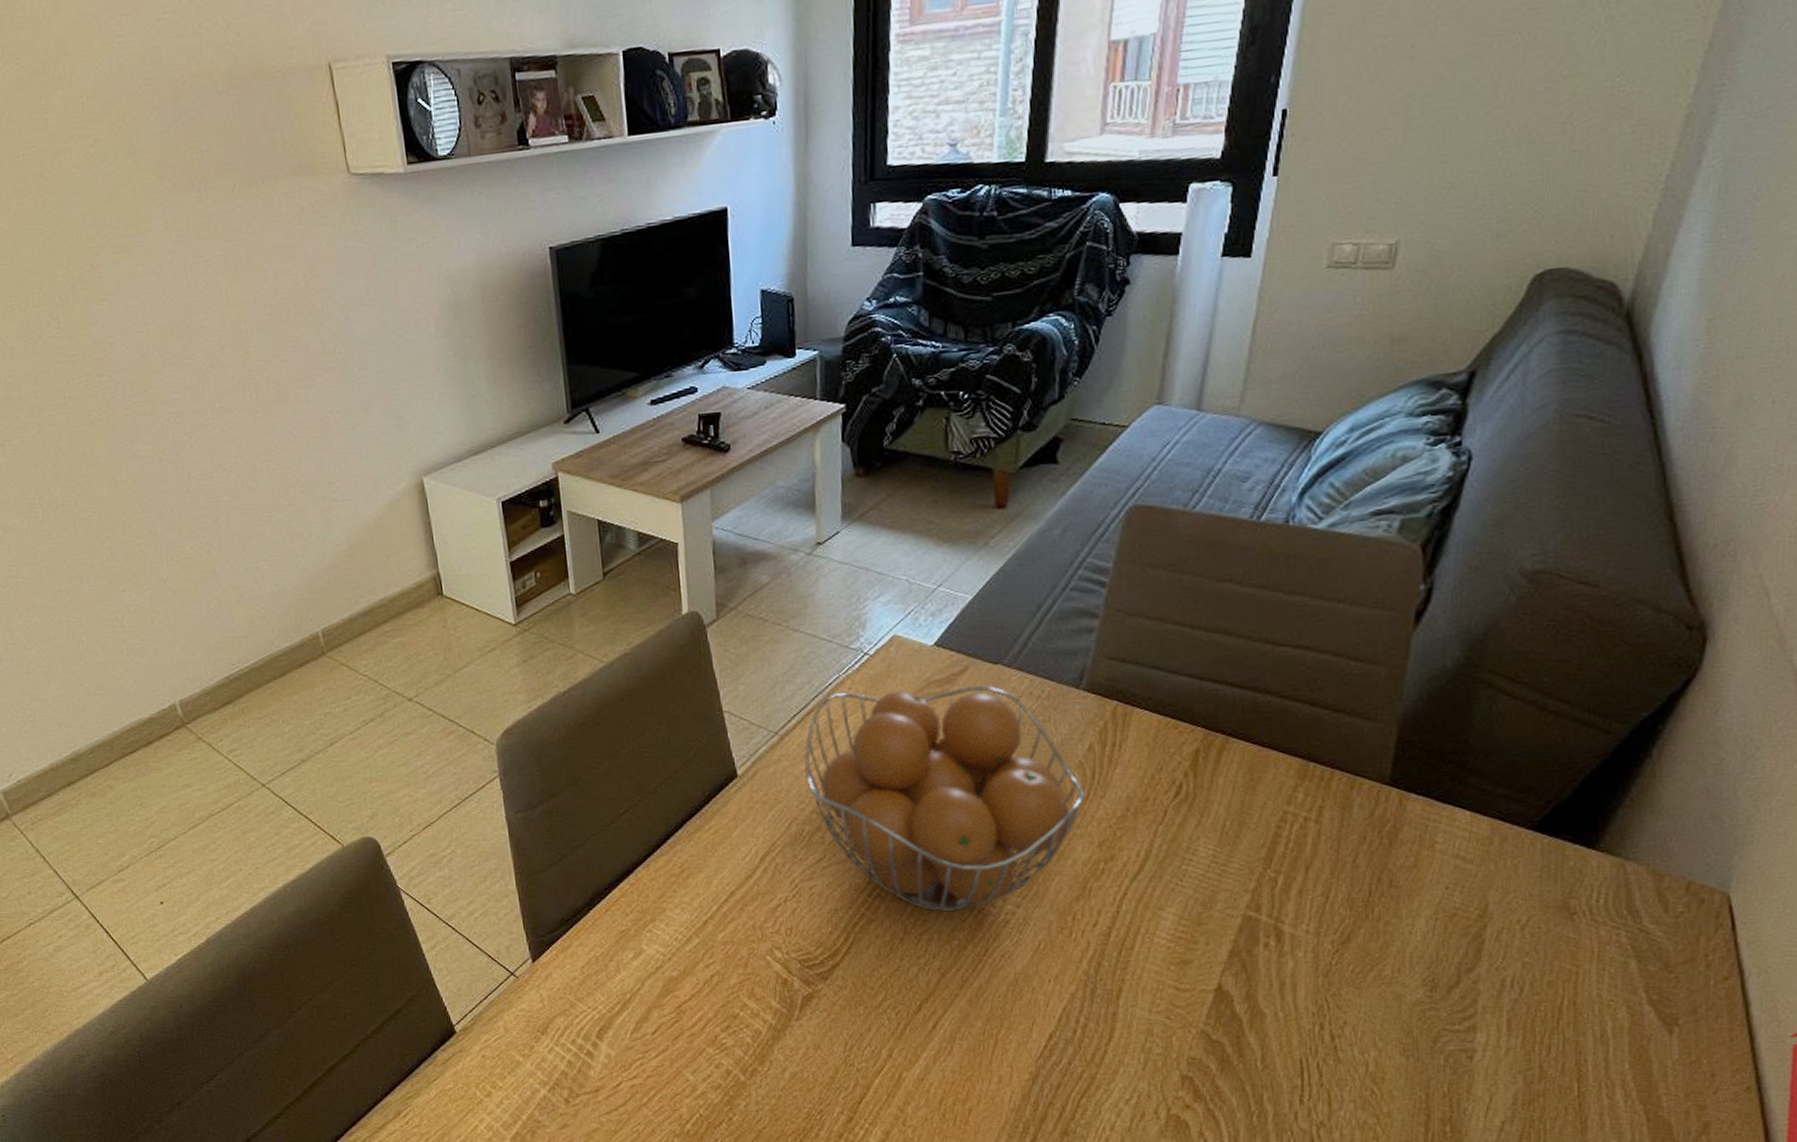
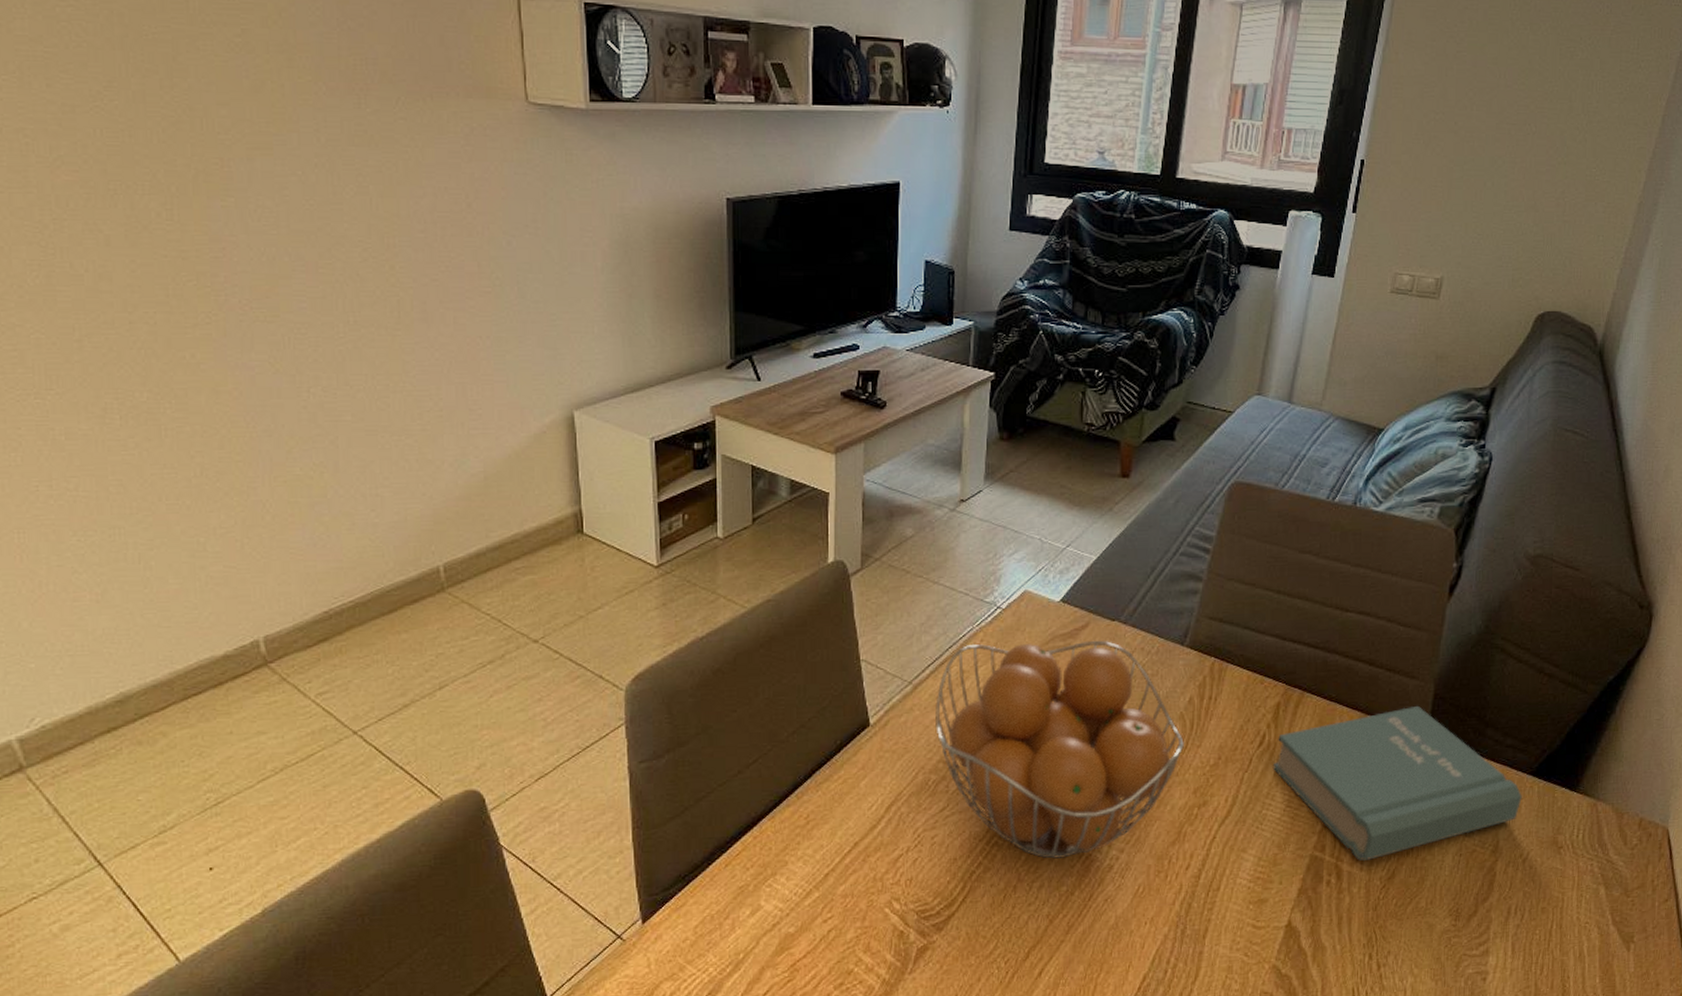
book: none [1192,750,1519,923] -> present [1272,705,1522,862]

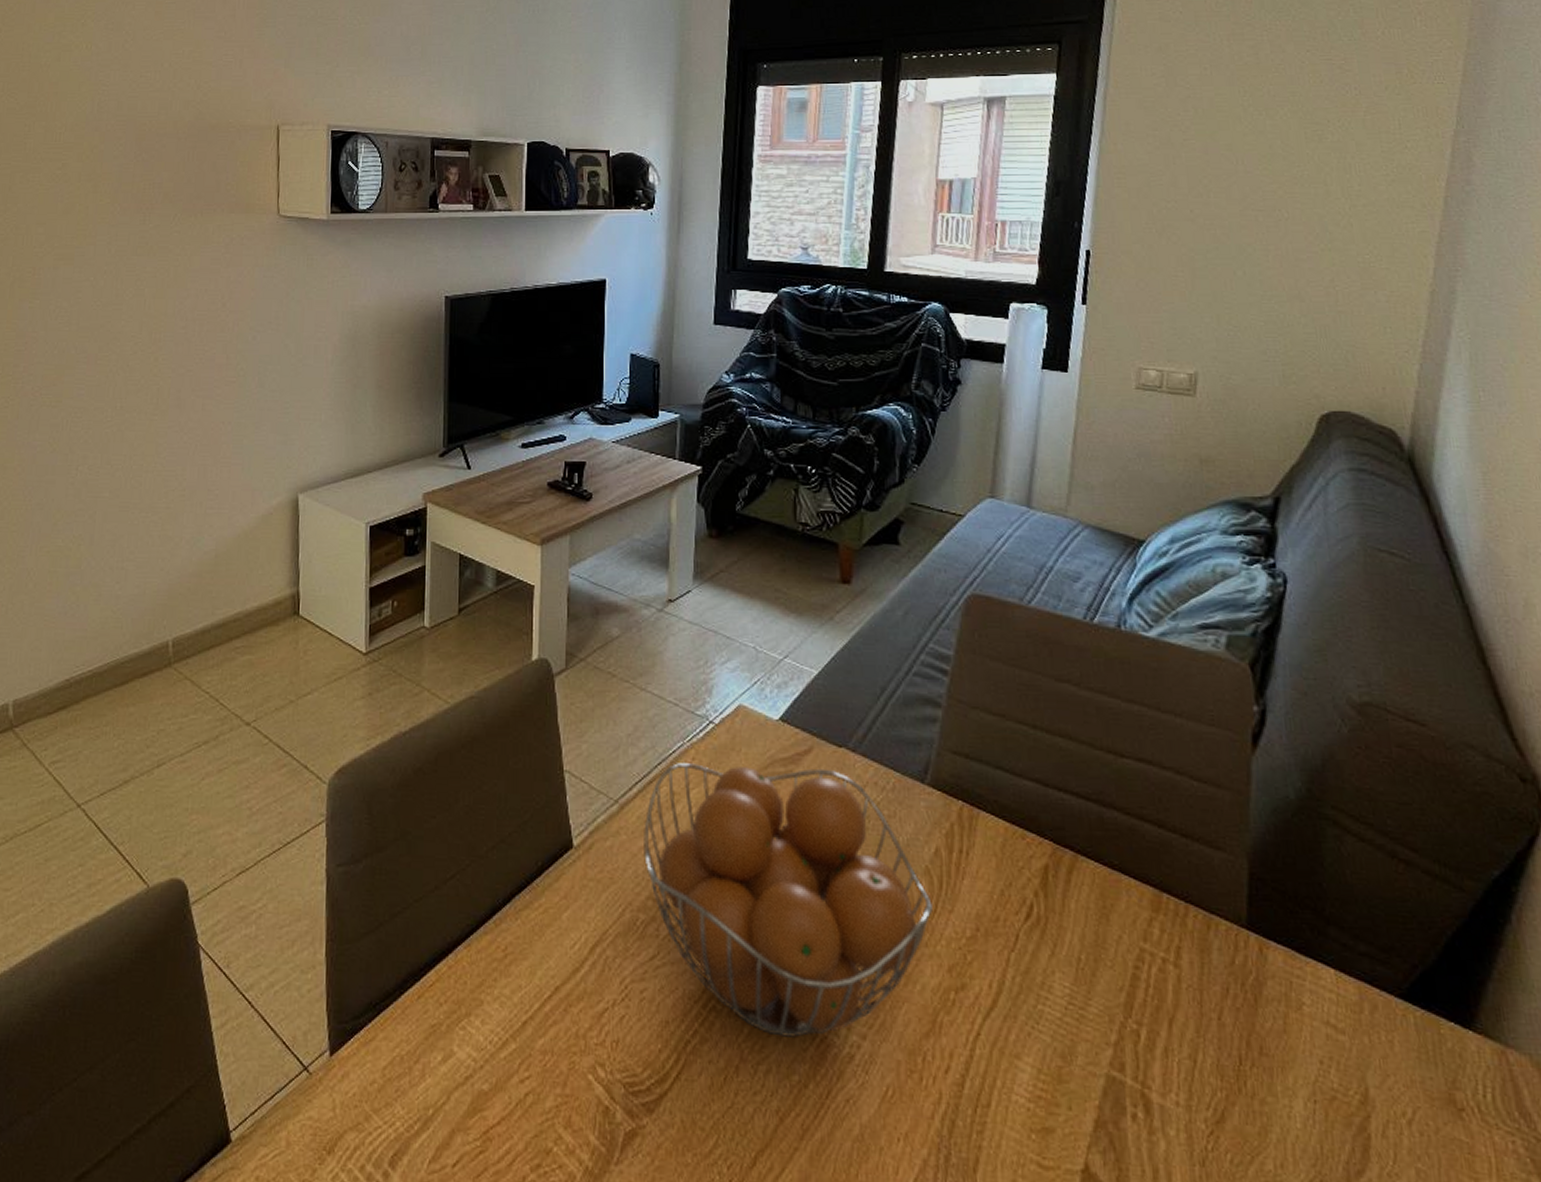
book: present [1272,705,1522,862] -> none [1045,886,1393,1093]

